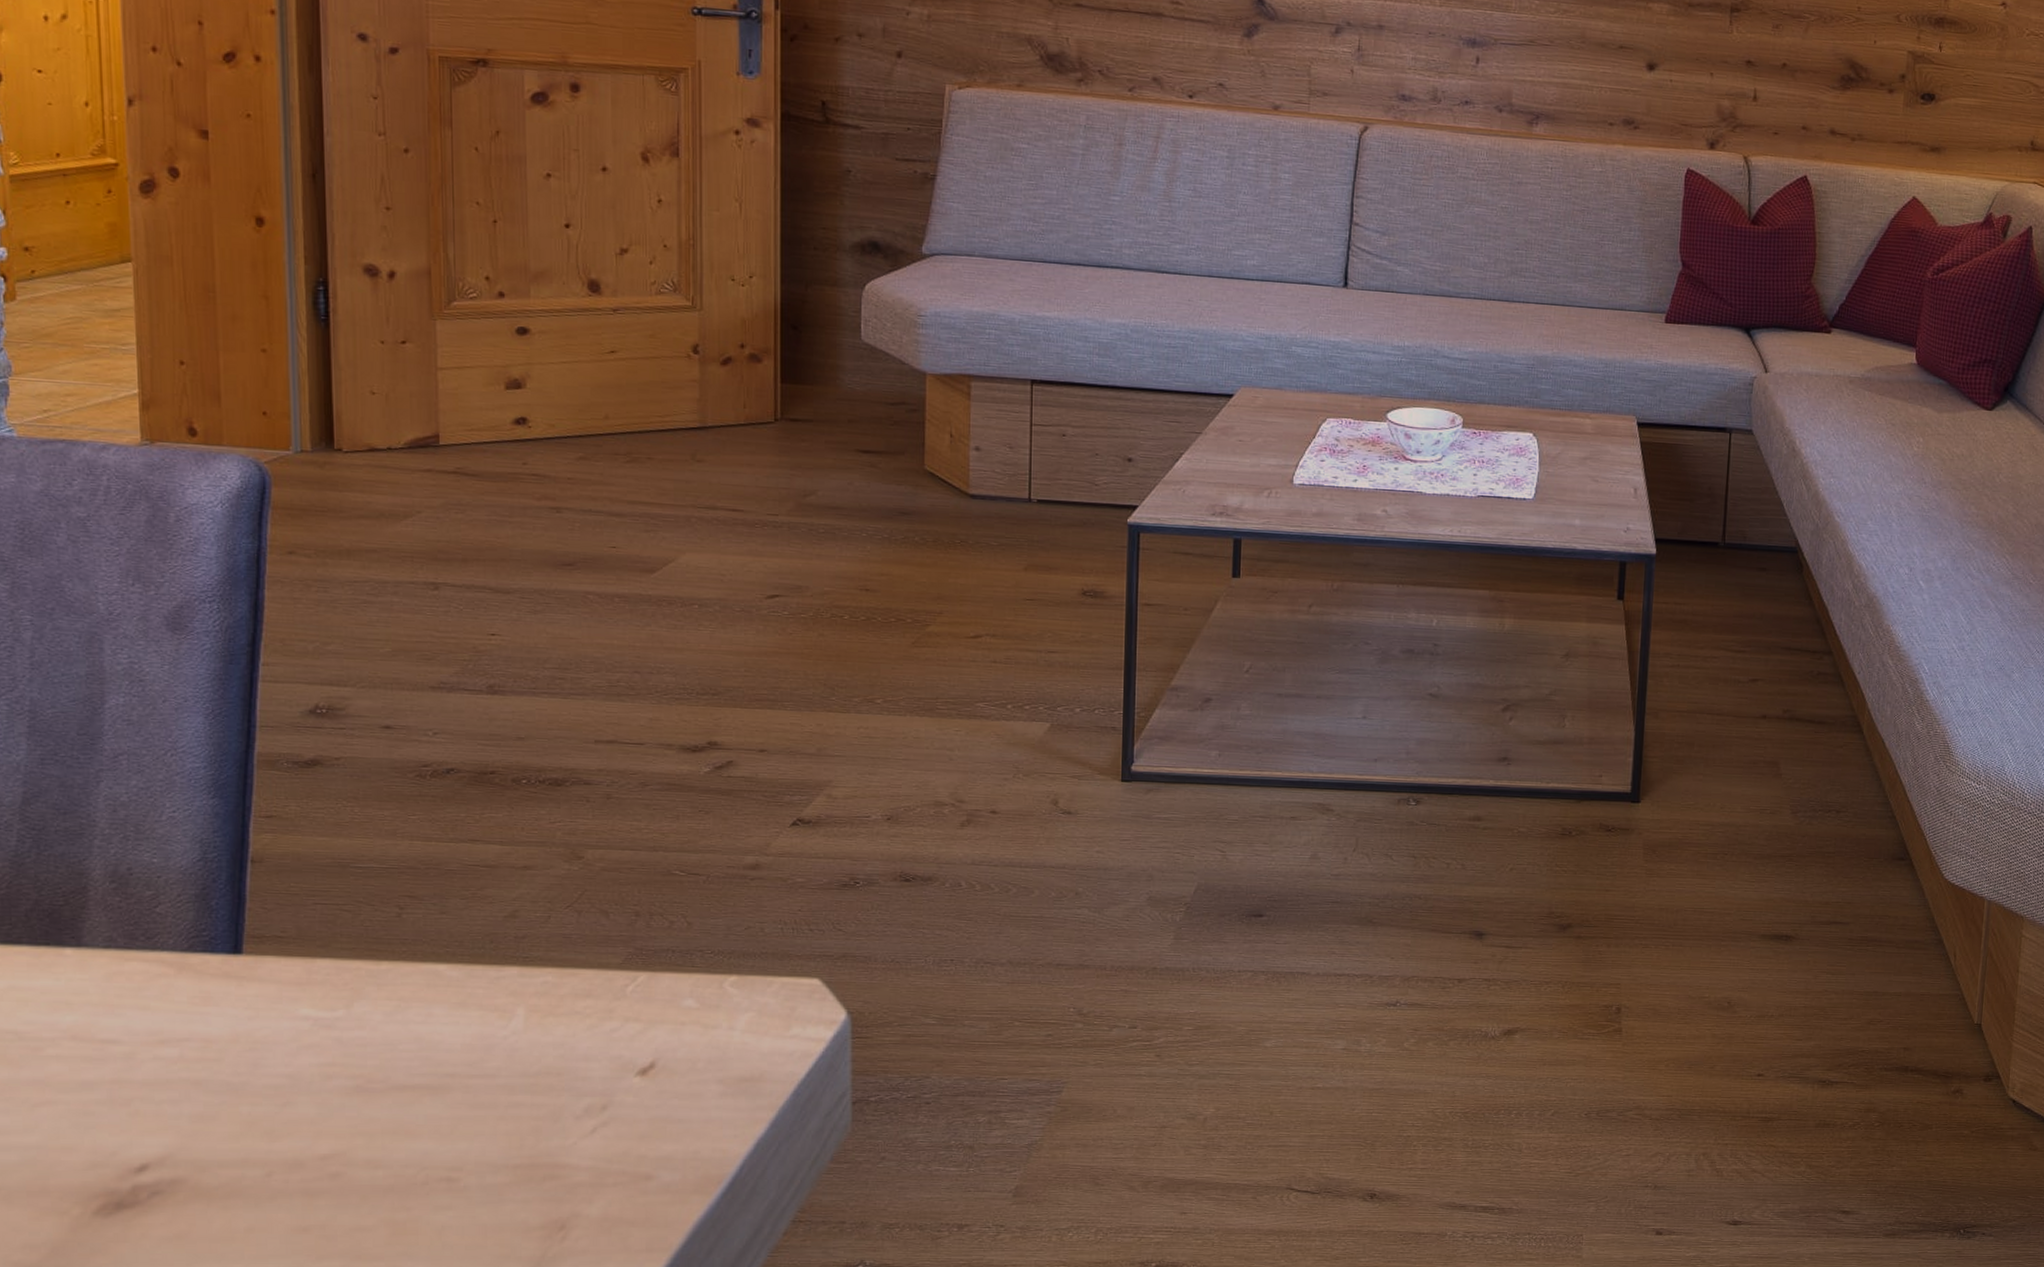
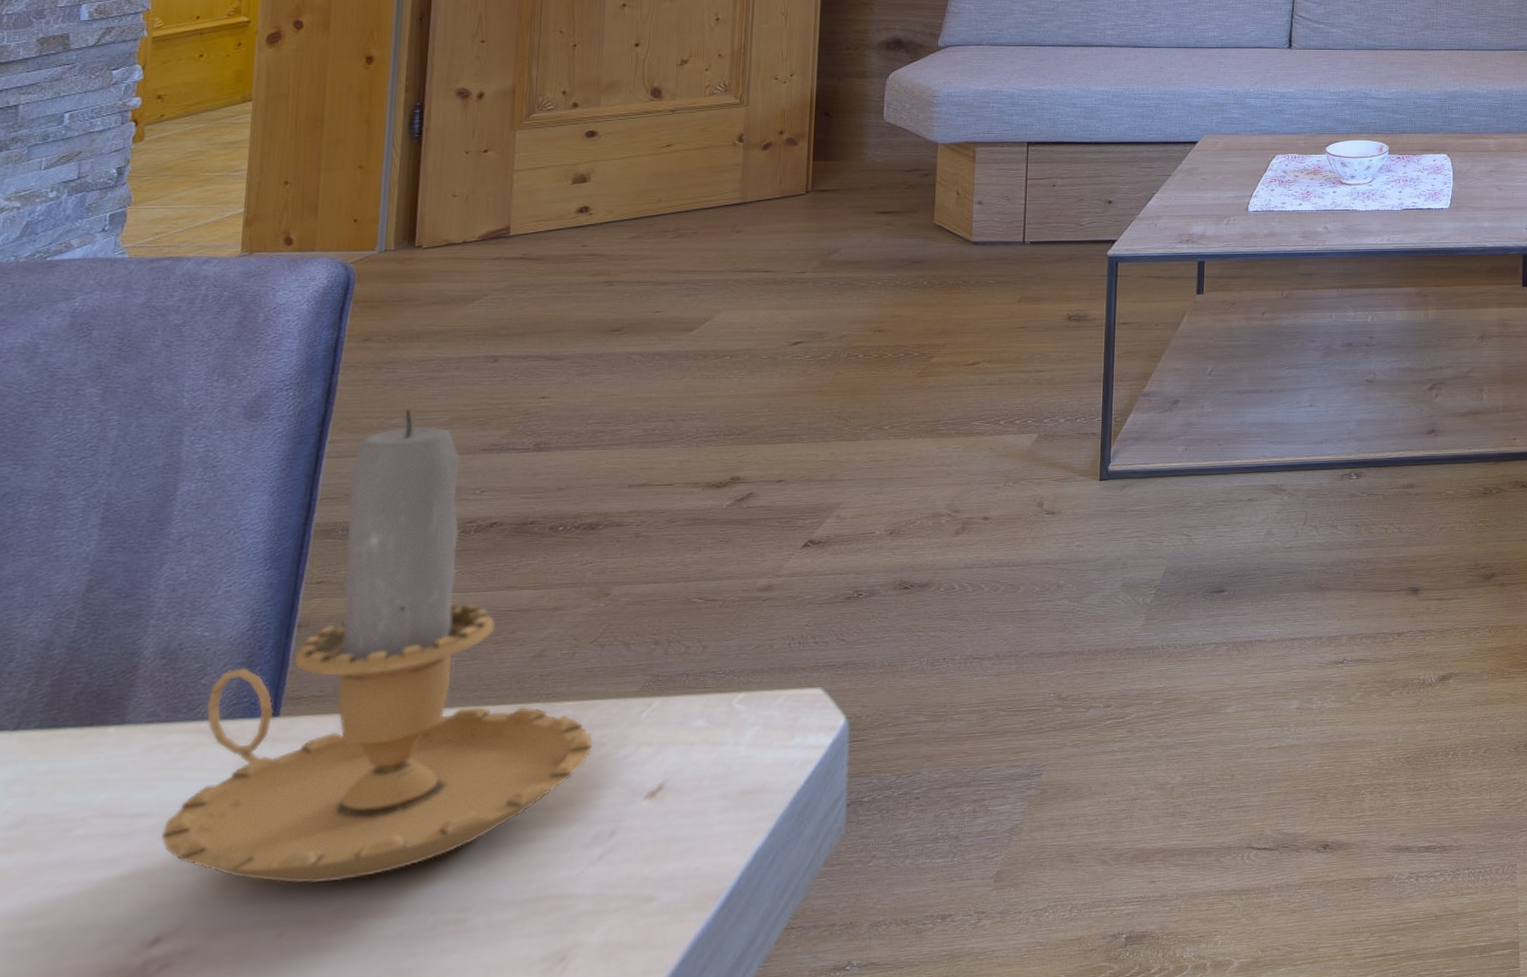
candle: none [133,635,577,1128] -> present [160,409,593,884]

